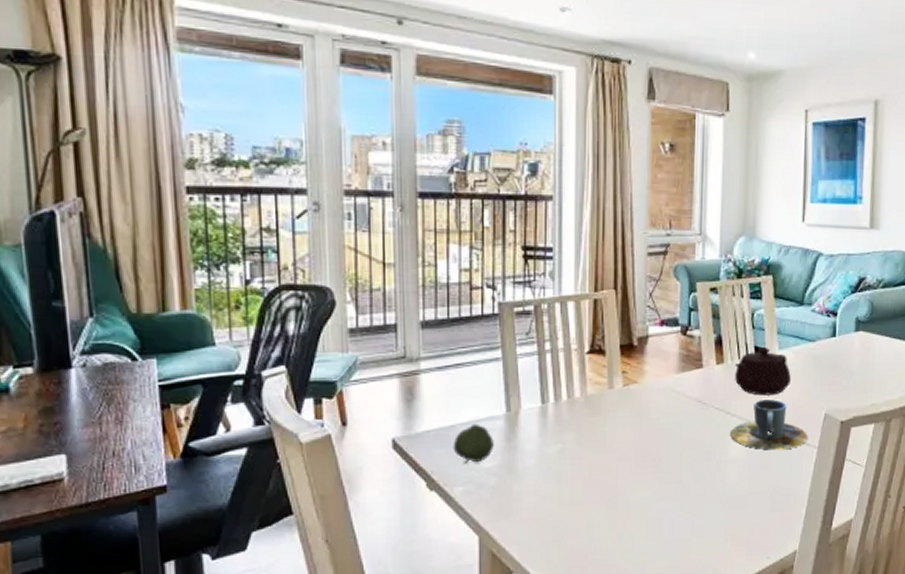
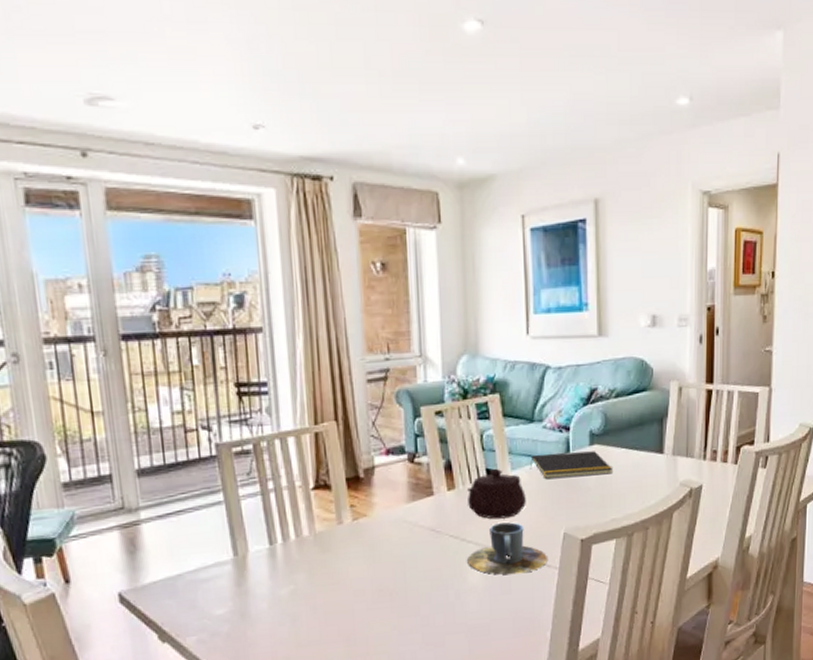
fruit: present [453,423,494,464] -> none [181,570,224,612]
notepad: none [797,336,877,361] -> present [530,451,614,478]

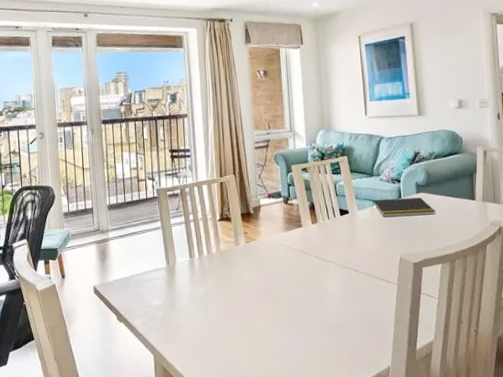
teapot: present [467,469,526,519] -> none [326,209,370,246]
cup: present [467,522,547,575] -> none [328,248,388,288]

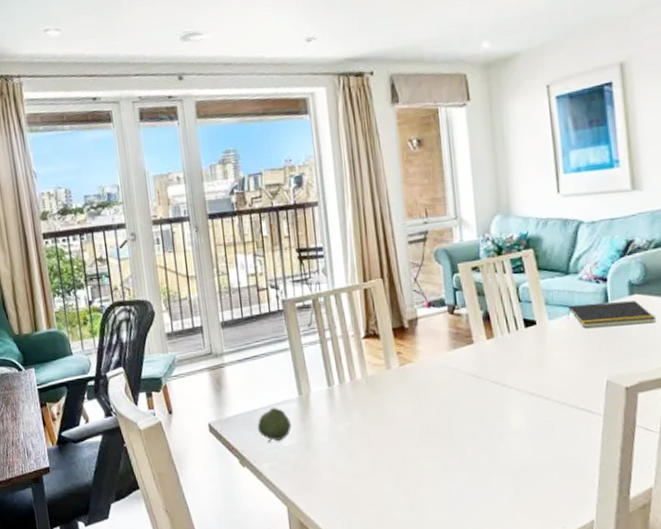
fruit: none [132,274,160,302] -> present [257,407,291,442]

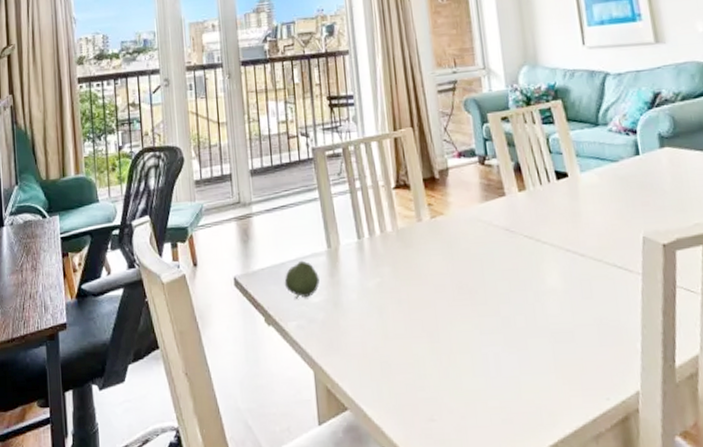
notepad: present [568,301,657,328] -> none [599,153,690,181]

